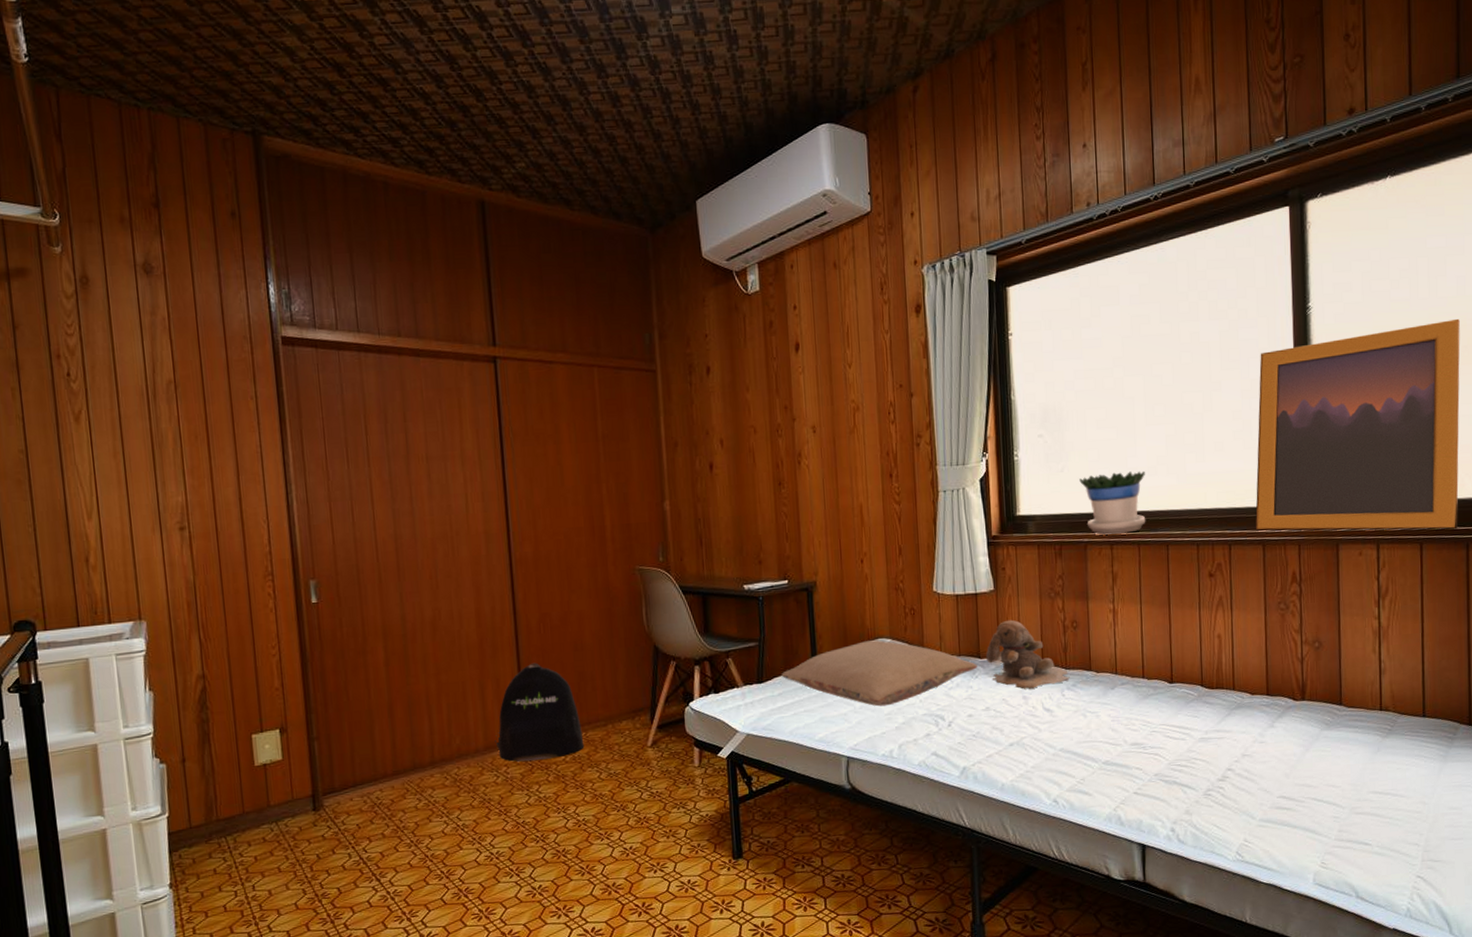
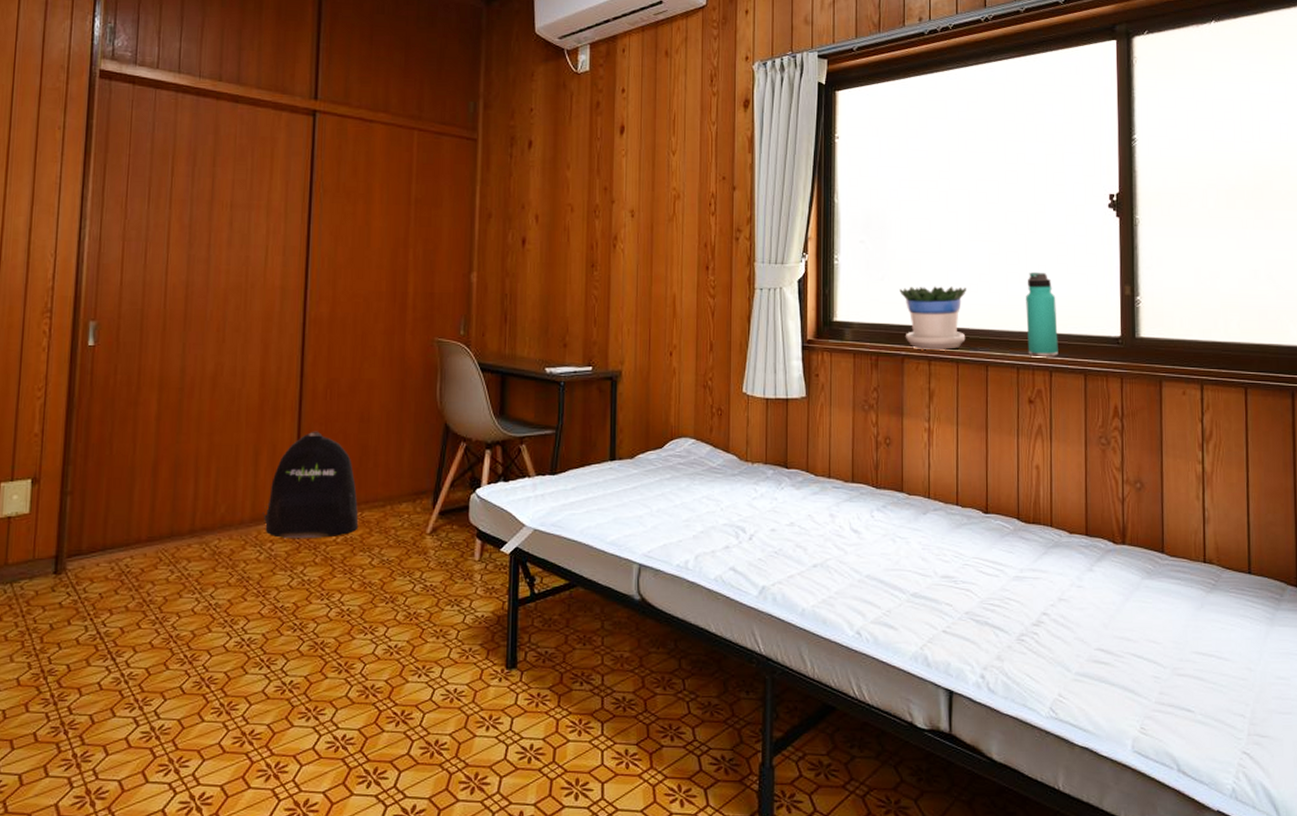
pillow: present [781,640,977,707] -> none [576,439,784,511]
stuffed animal: present [985,619,1070,689] -> none [793,430,880,506]
thermos bottle: none [1203,449,1237,533] -> present [1026,271,1058,358]
picture frame: present [1255,318,1460,532] -> none [1077,164,1284,377]

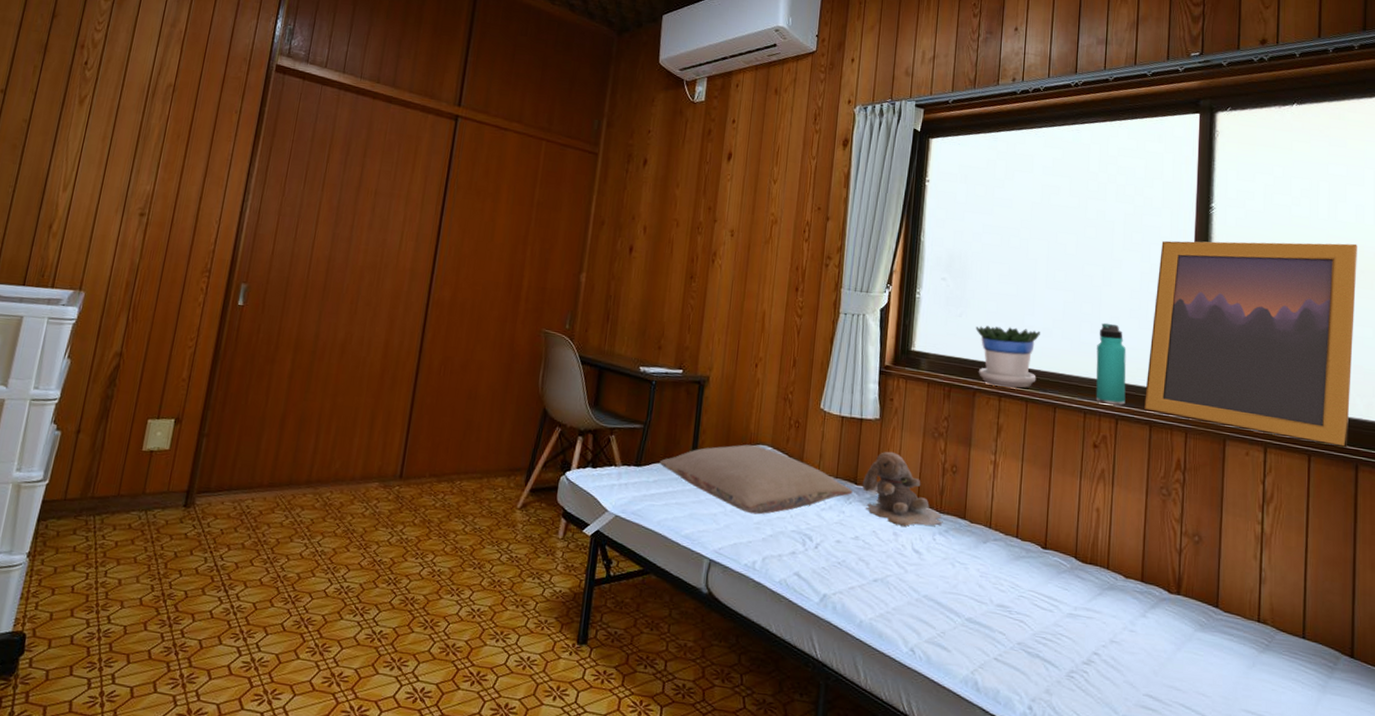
backpack: present [263,431,359,538] -> none [372,402,458,502]
pillow: none [576,439,784,511] -> present [659,444,853,515]
stuffed animal: none [793,430,880,506] -> present [862,451,943,527]
picture frame: none [1077,164,1284,377] -> present [1143,240,1357,448]

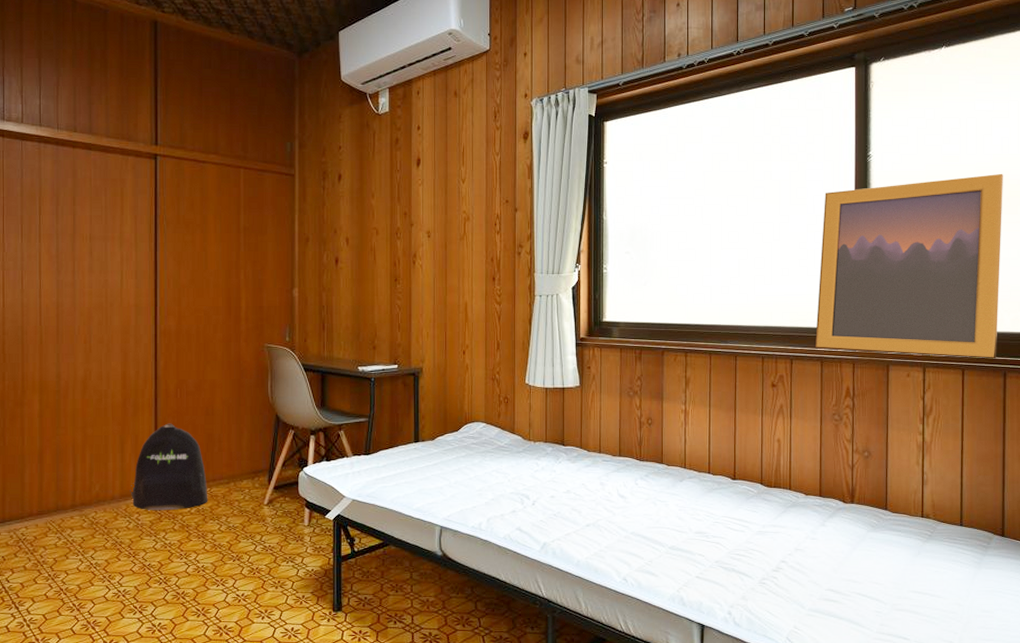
backpack: none [372,402,458,502] -> present [130,423,208,510]
pillow: present [659,444,853,515] -> none [386,423,561,483]
stuffed animal: present [862,451,943,527] -> none [569,413,643,476]
flowerpot: present [976,325,1040,389] -> none [660,289,719,343]
thermos bottle: present [1095,322,1127,407] -> none [770,274,798,348]

